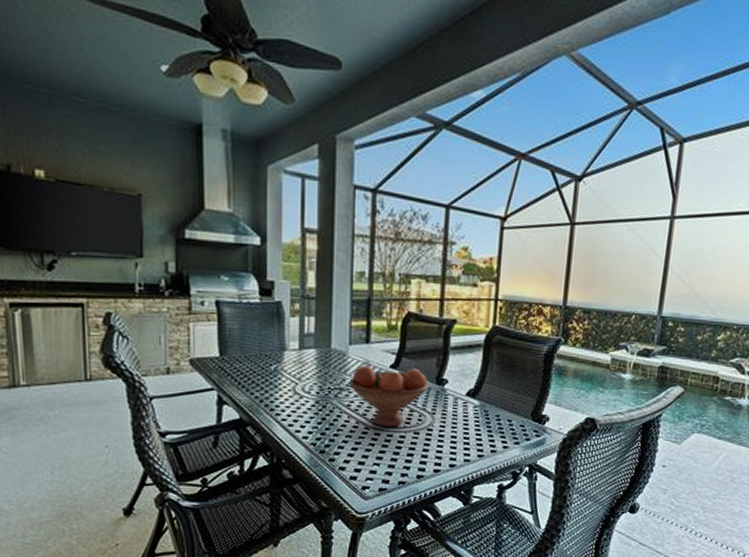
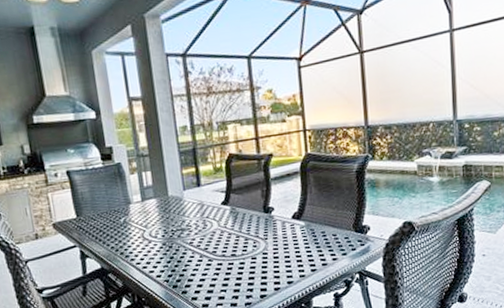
fruit bowl: present [349,365,430,426] -> none [188,202,259,257]

